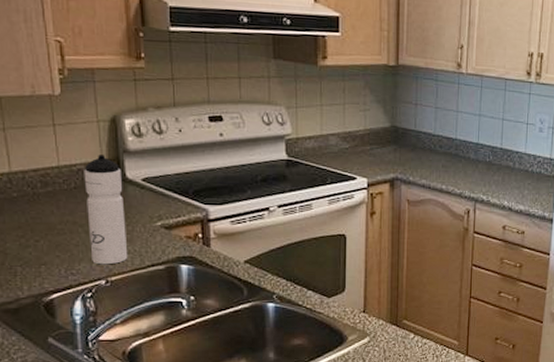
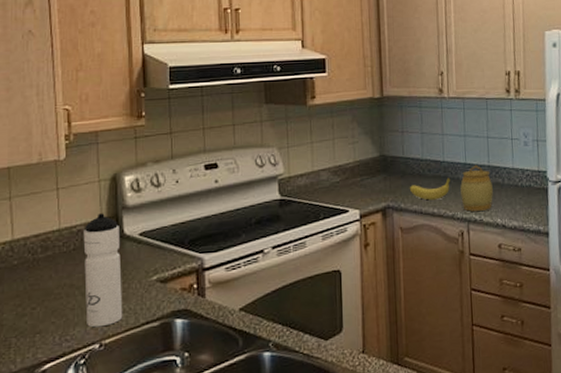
fruit: none [419,156,461,177] -> present [409,177,450,200]
jar: none [470,145,503,192] -> present [460,164,493,212]

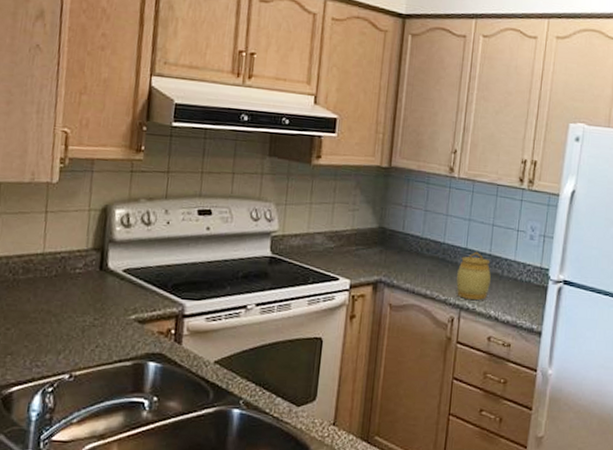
water bottle: present [83,213,123,328] -> none [59,243,104,358]
fruit: present [409,177,450,200] -> none [404,260,448,282]

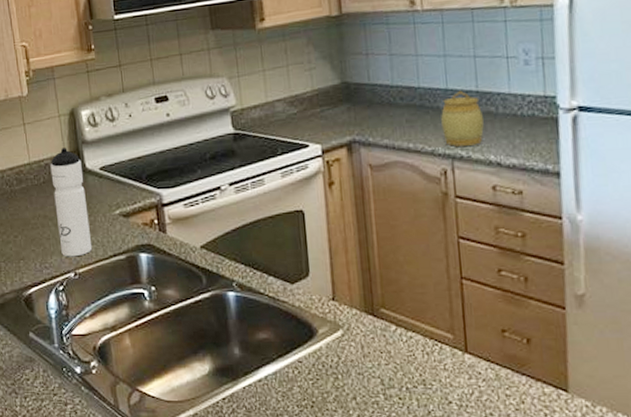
water bottle: none [59,243,104,358] -> present [50,148,93,257]

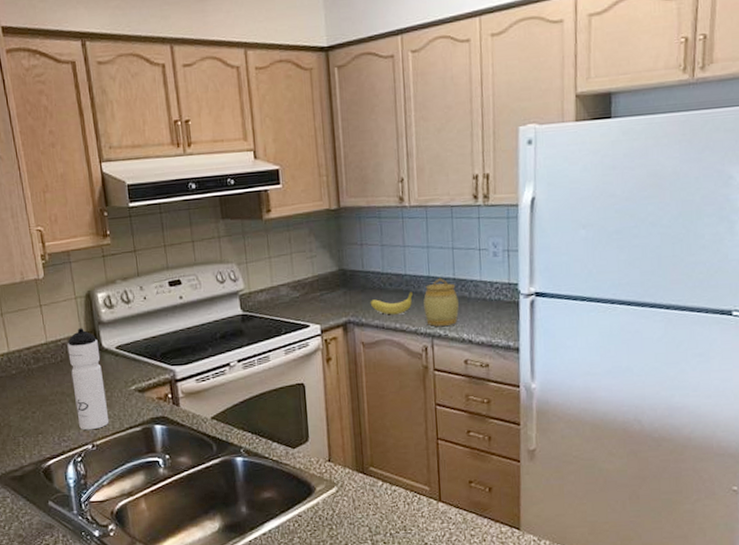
fruit: none [377,106,428,134] -> present [370,291,413,315]

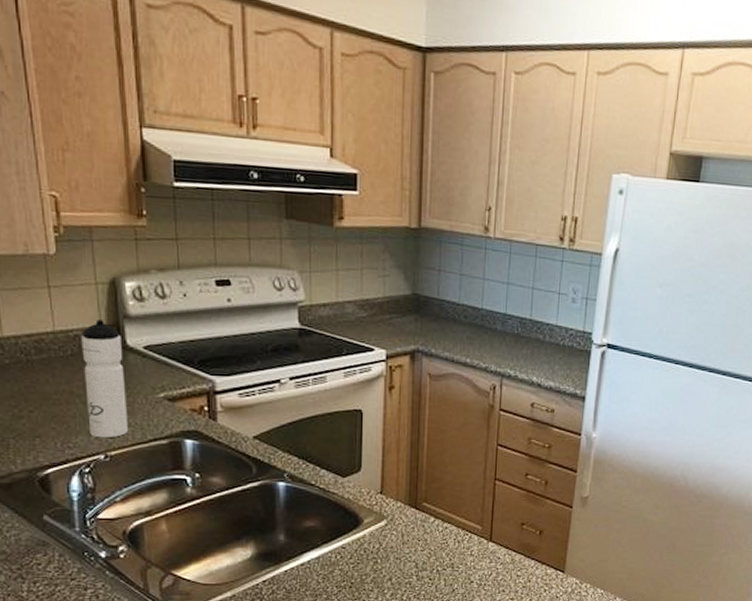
fruit: present [370,291,413,315] -> none [442,327,487,349]
jar: present [423,277,459,326] -> none [497,316,532,367]

